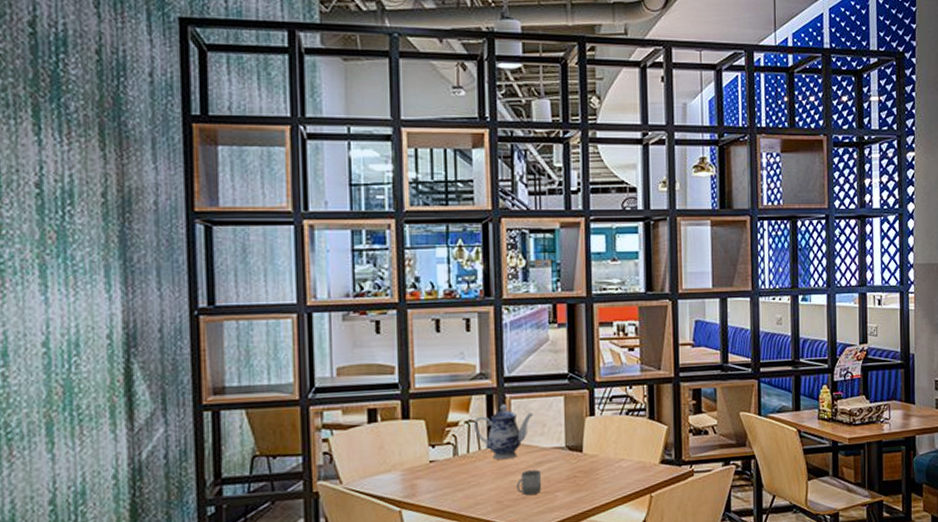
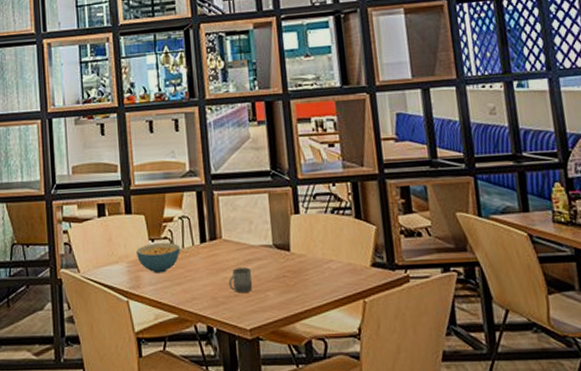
cereal bowl: none [413,447,465,481] -> present [136,242,181,274]
teapot: present [473,403,534,460] -> none [186,200,241,256]

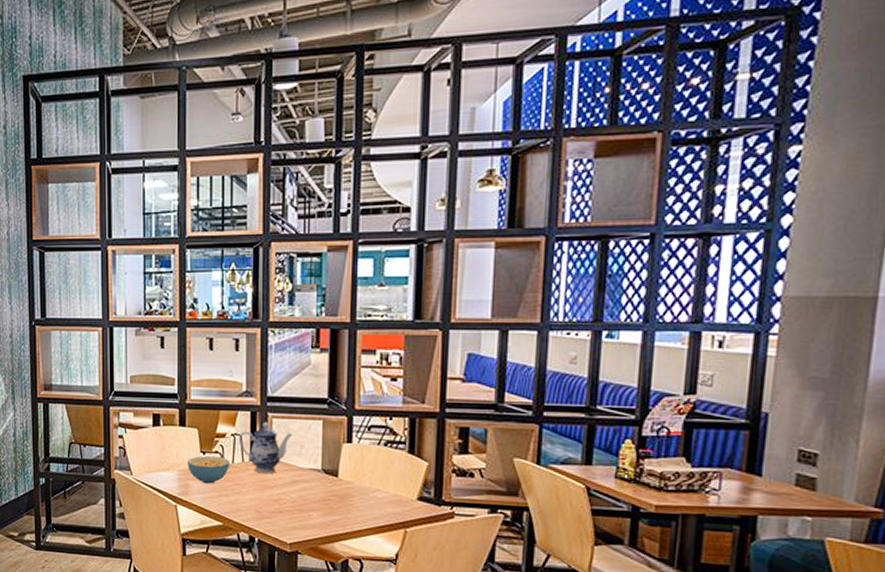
teapot: none [186,200,241,256] -> present [238,421,293,474]
cup: present [228,267,253,294] -> none [273,487,298,511]

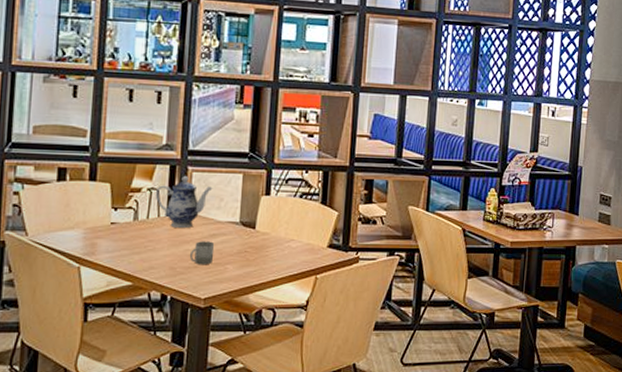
cereal bowl: present [188,455,230,484] -> none [96,211,145,242]
cup: none [273,487,298,511] -> present [189,241,215,265]

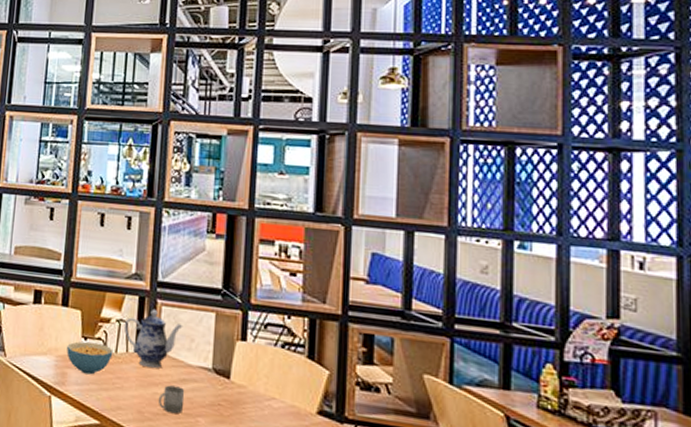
cereal bowl: none [96,211,145,242] -> present [66,341,113,375]

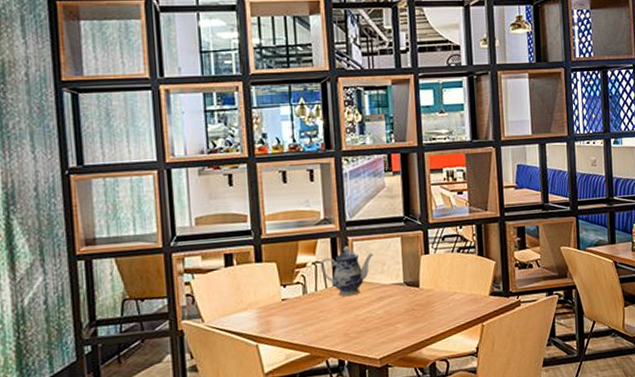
cereal bowl: present [66,341,113,375] -> none [267,286,313,317]
cup: present [158,385,185,414] -> none [360,304,384,328]

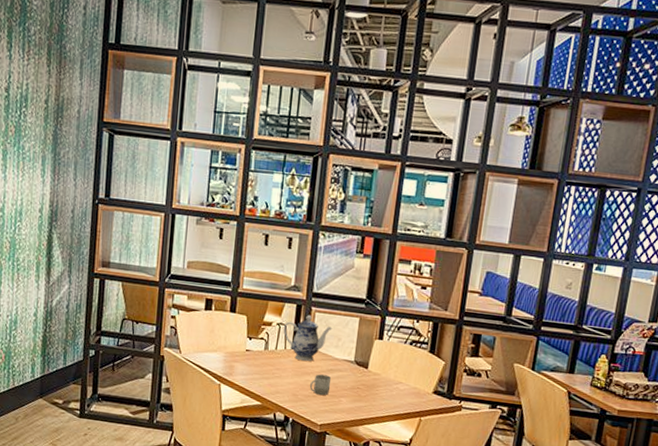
cup: none [360,304,384,328] -> present [309,374,332,396]

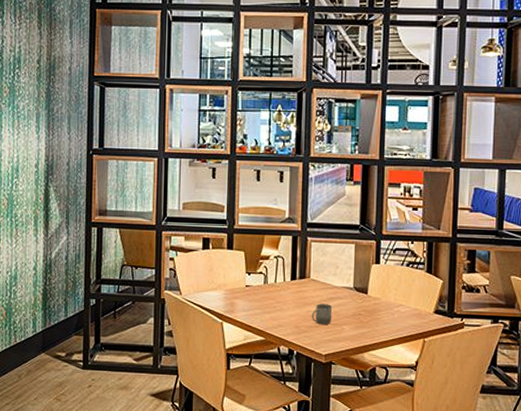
teapot: present [283,314,333,362] -> none [281,245,329,292]

